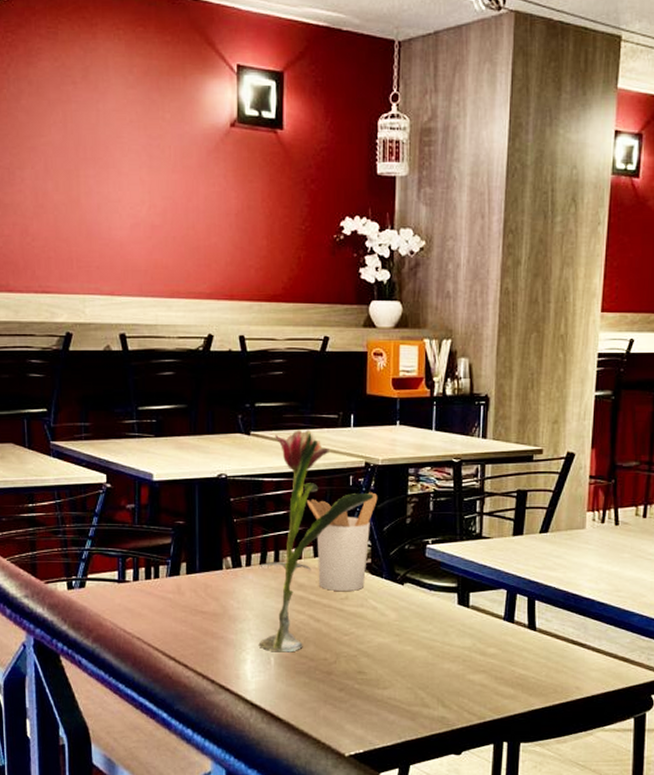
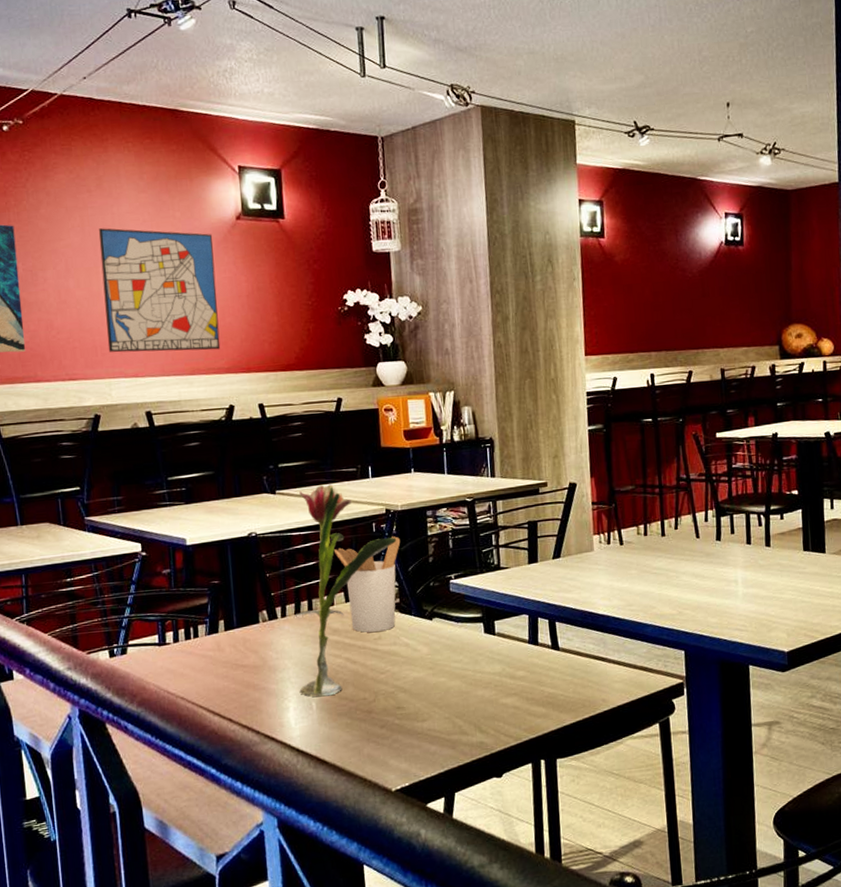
wall art: none [81,126,204,272] -> present [98,228,221,353]

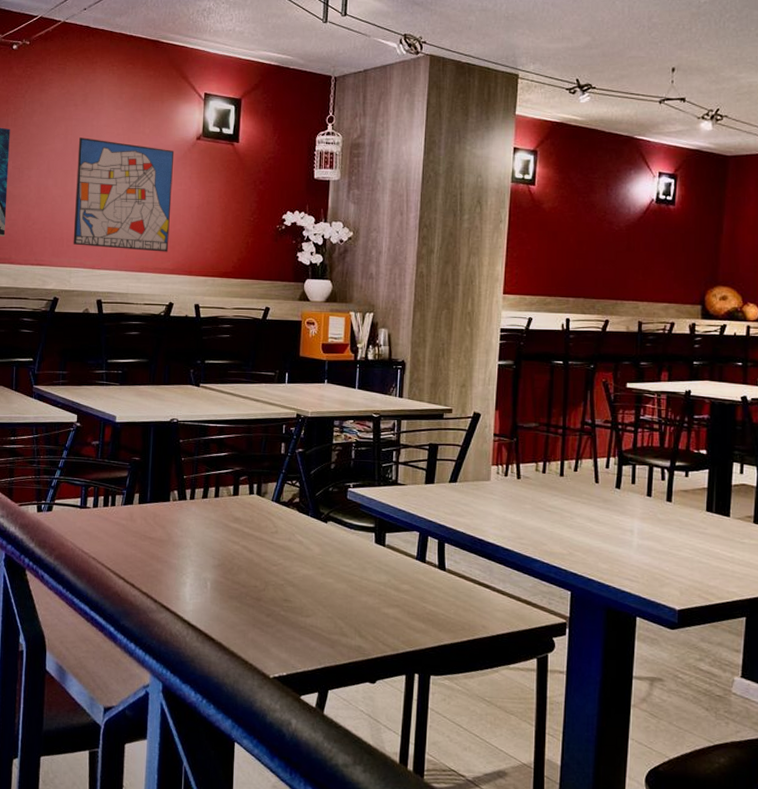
flower: present [294,484,397,697] -> none [197,384,303,579]
utensil holder: present [334,536,401,633] -> none [245,440,307,526]

